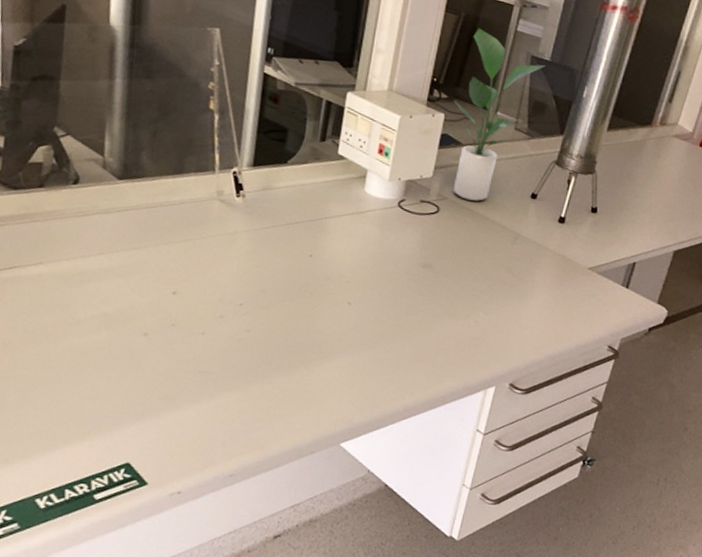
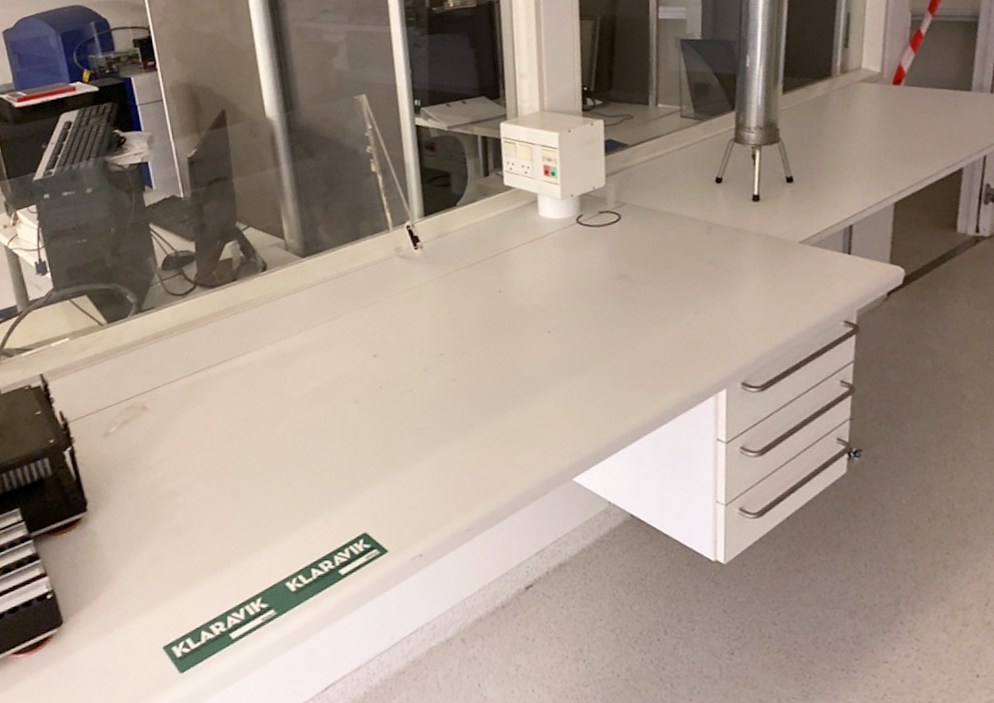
potted plant: present [453,28,546,201] -> none [610,26,698,201]

